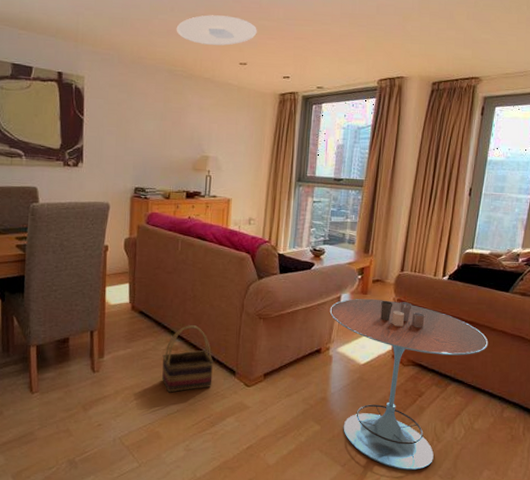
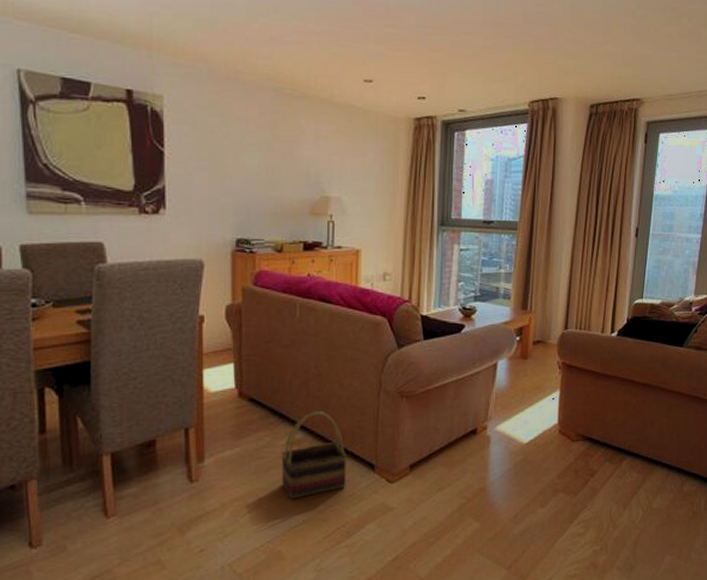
ceiling light: present [176,15,257,46] -> none [282,19,384,58]
side table: present [329,295,488,471] -> none [485,357,663,566]

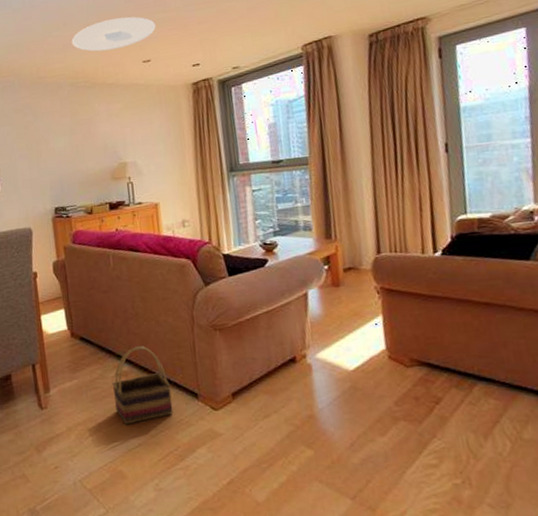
ceiling light: none [282,19,384,58] -> present [71,16,156,52]

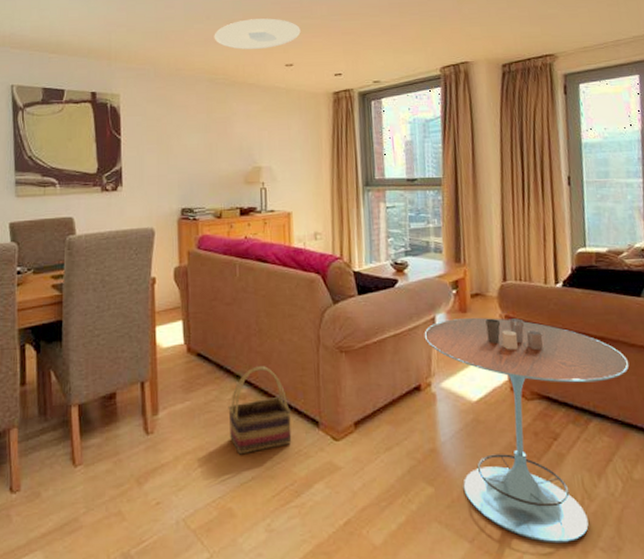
side table: none [297,282,517,500] -> present [424,310,629,544]

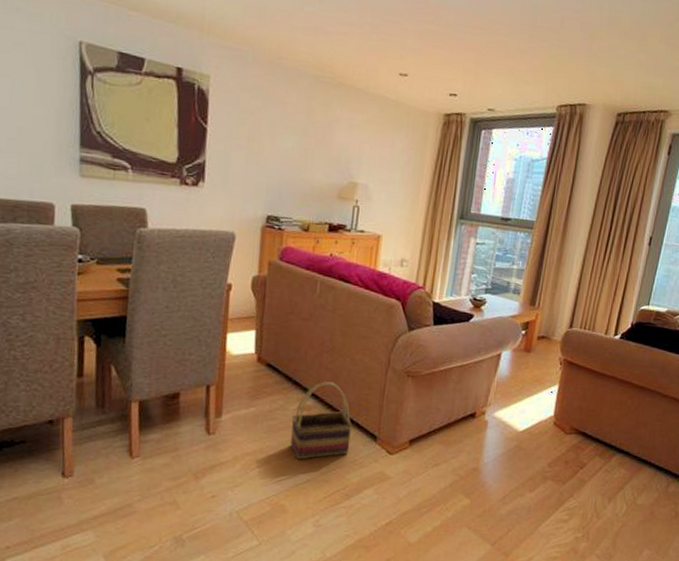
ceiling light: present [214,18,301,49] -> none [325,11,422,51]
side table: present [424,310,629,544] -> none [487,354,658,550]

